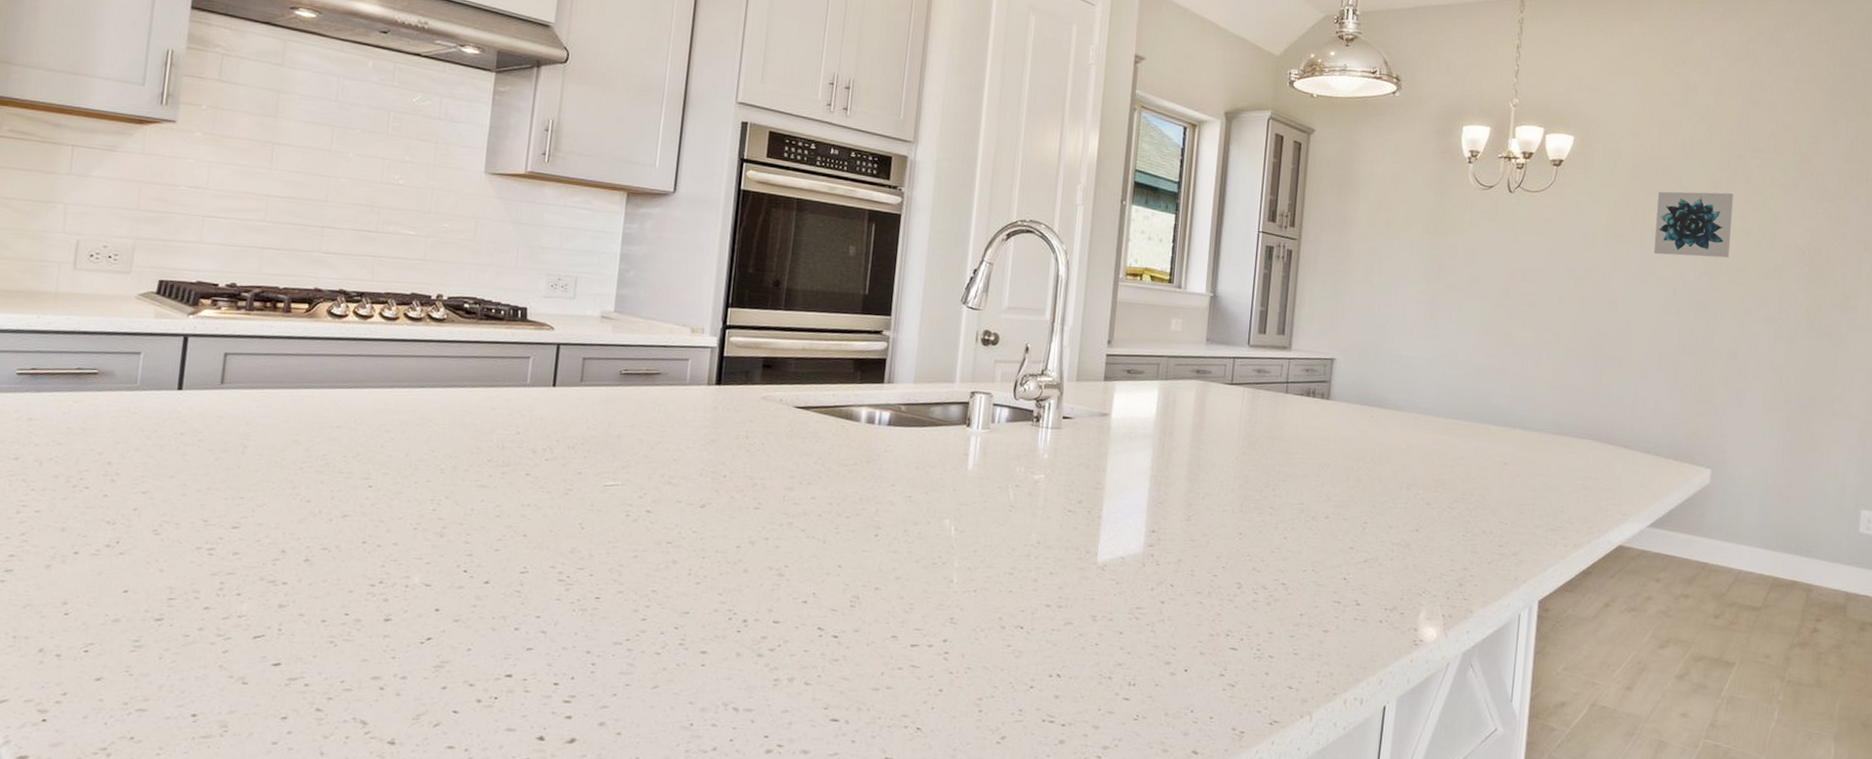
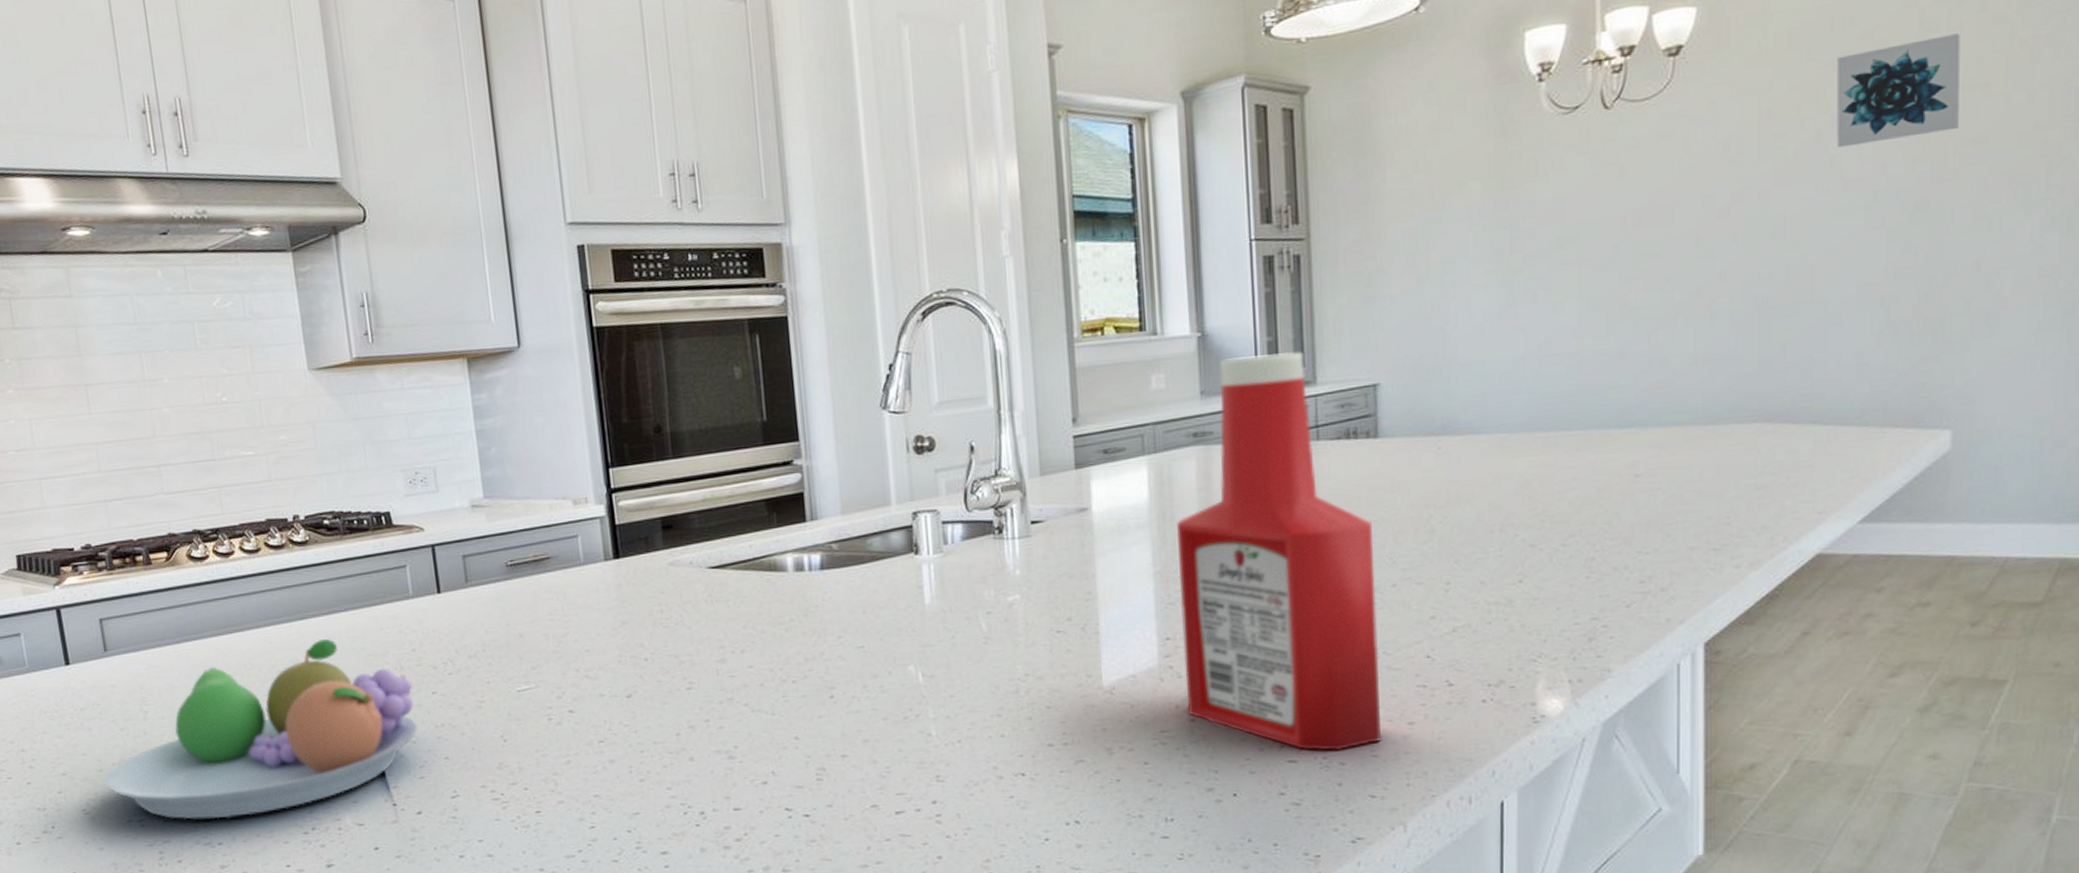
fruit bowl: none [184,409,509,561] -> present [104,639,418,820]
ketchup bottle: none [1159,317,1317,645] -> present [1177,351,1381,751]

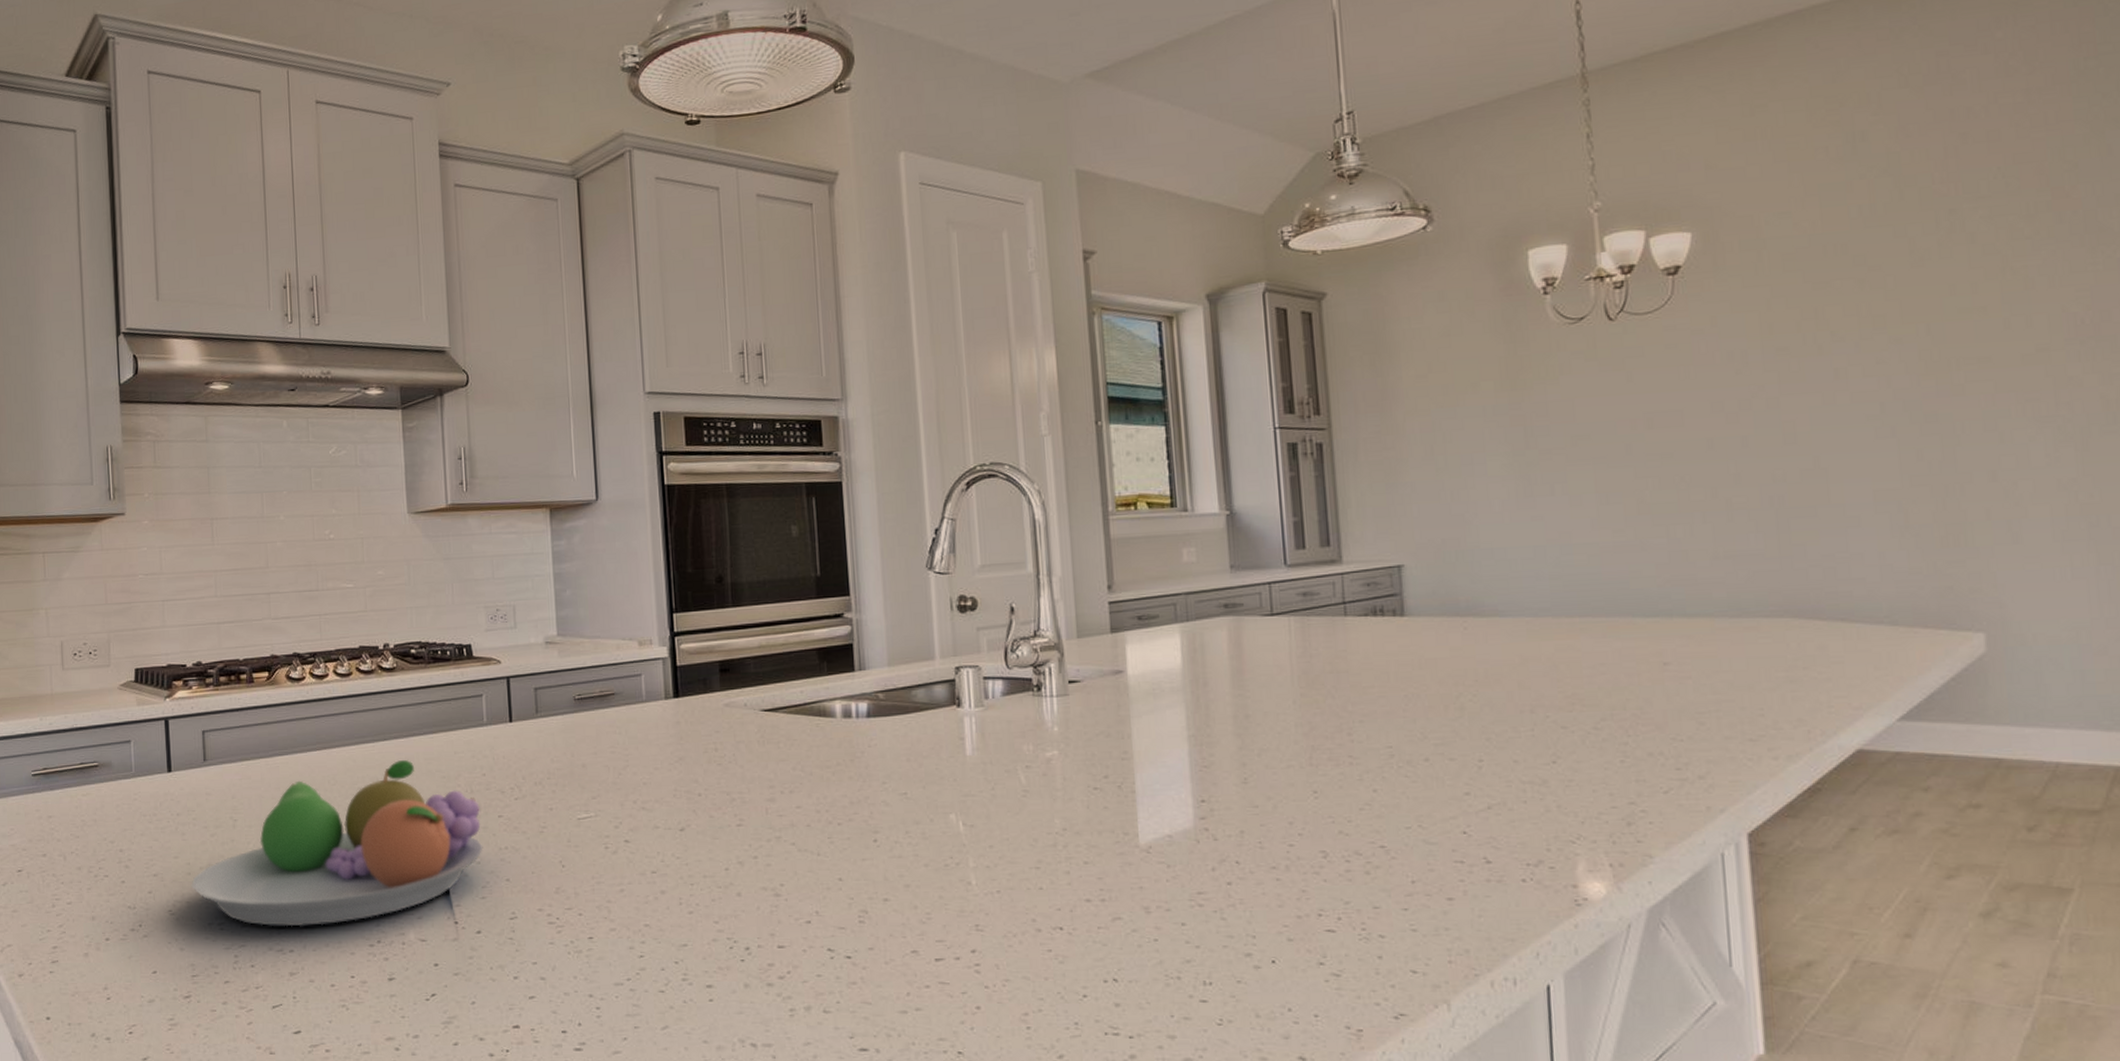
ketchup bottle: present [1177,351,1381,751] -> none [1210,532,1420,922]
wall art: present [1837,33,1960,148] -> none [1833,262,1961,362]

